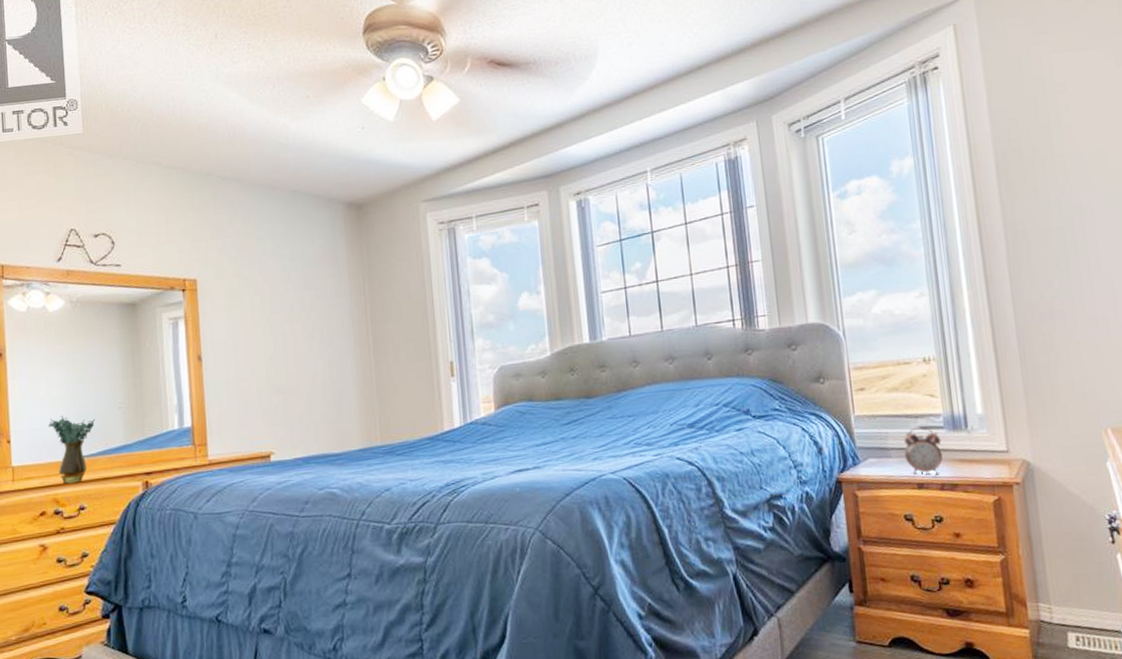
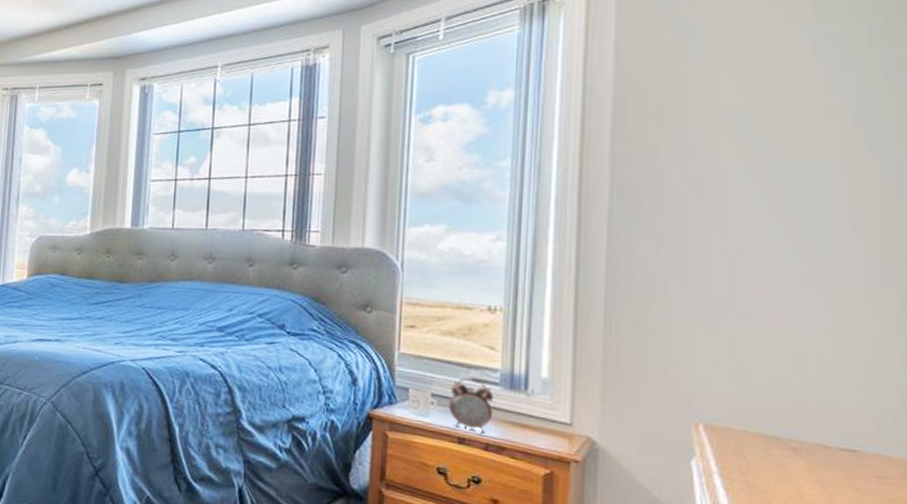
mug: none [868,445,896,472] -> present [408,387,438,417]

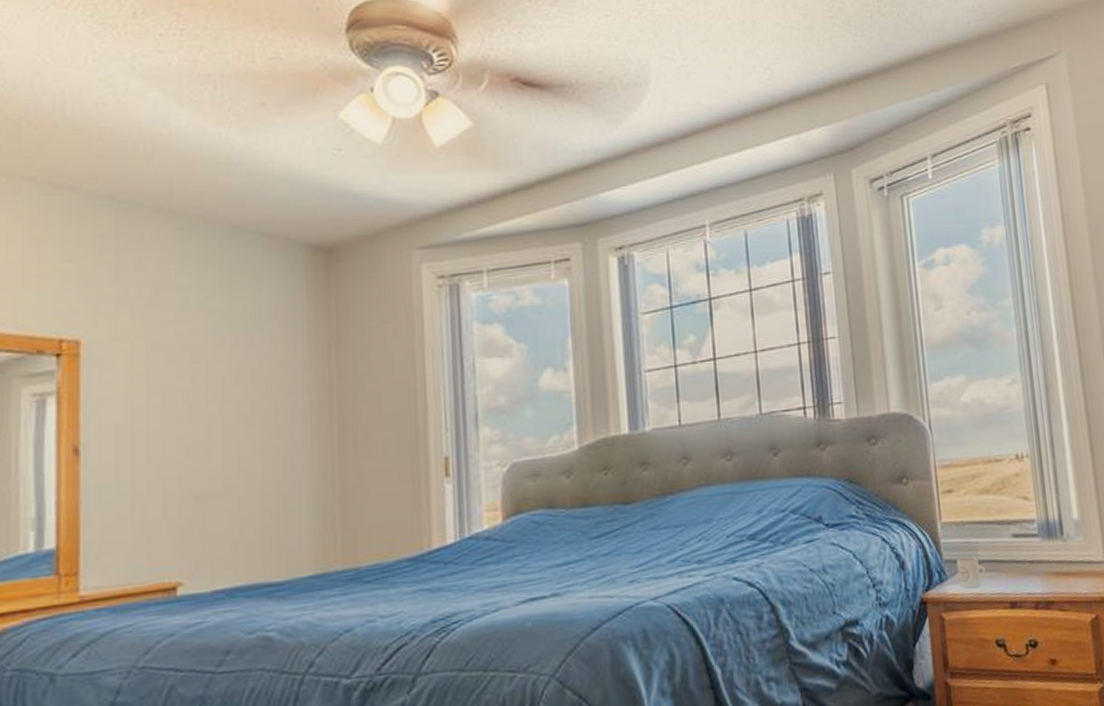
alarm clock: present [449,377,494,432] -> none [995,534,1037,592]

